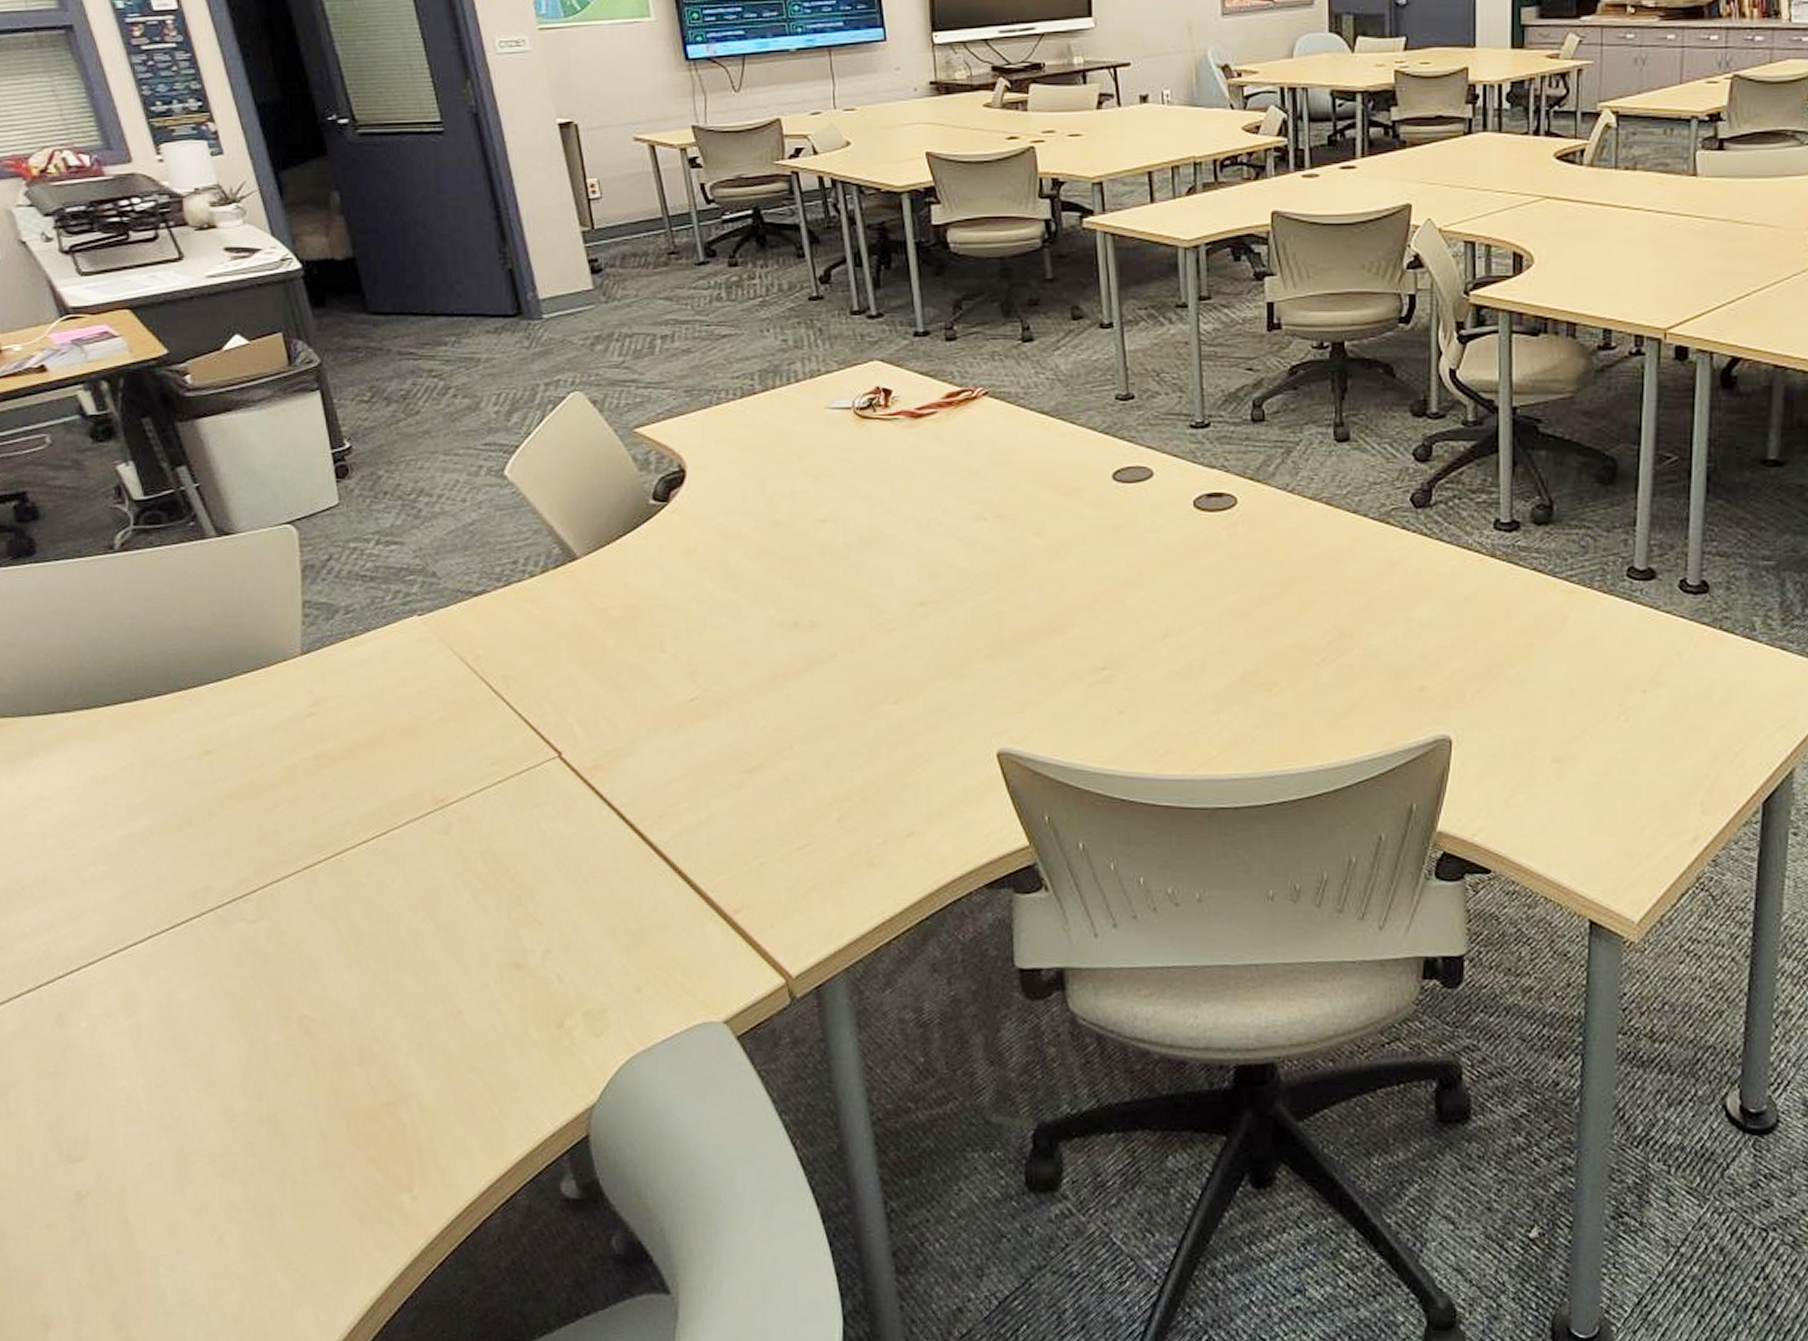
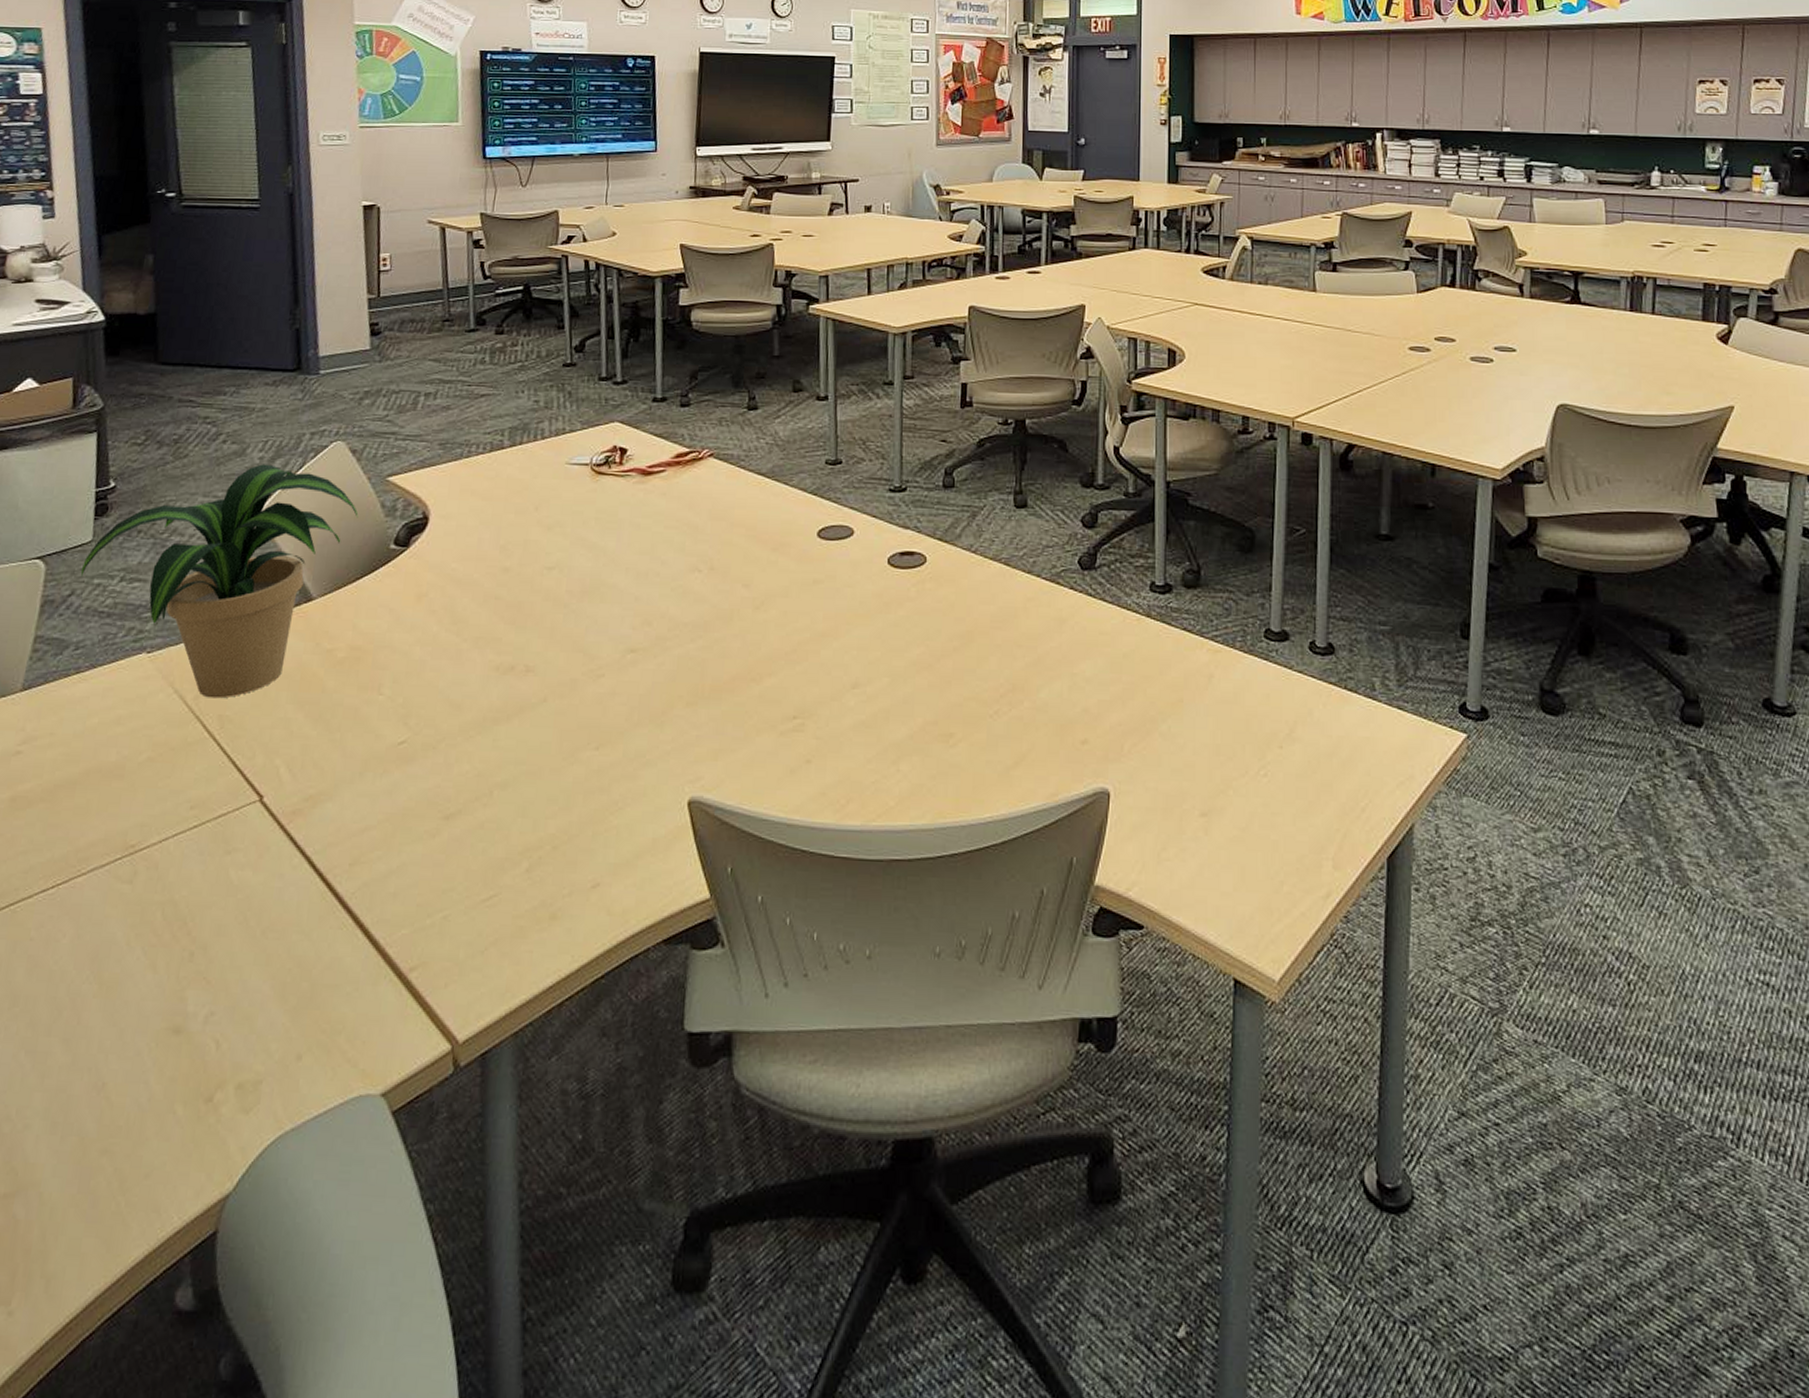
potted plant: none [334,418,610,659] -> present [80,464,359,699]

